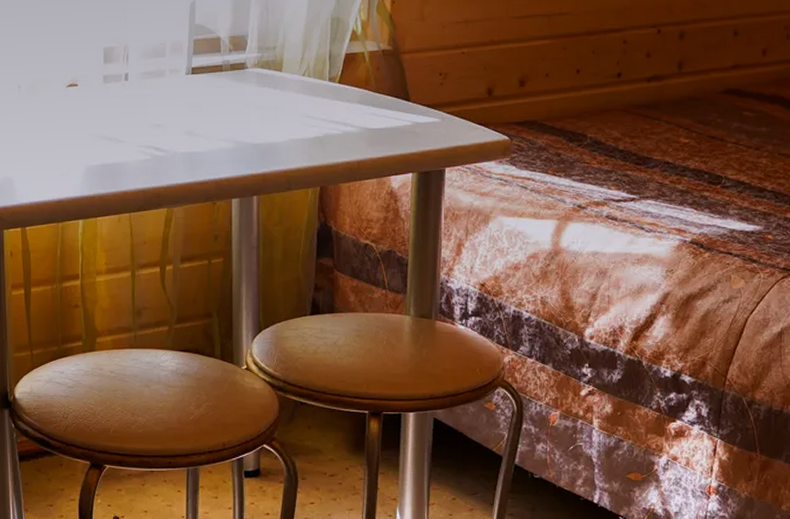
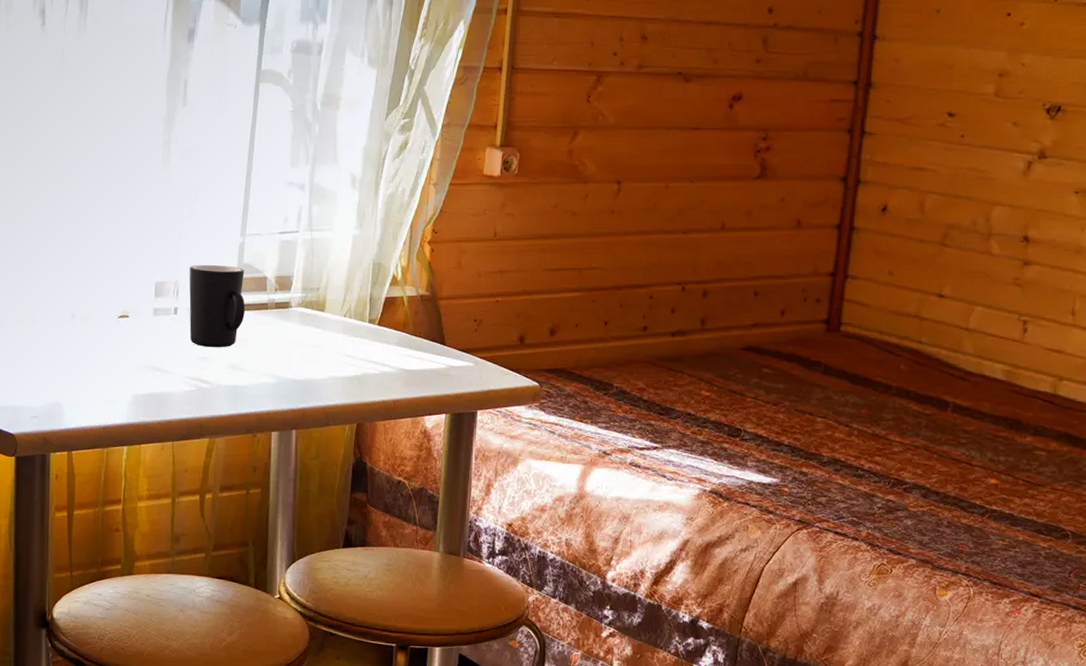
mug: none [138,26,199,114] -> present [189,264,245,348]

